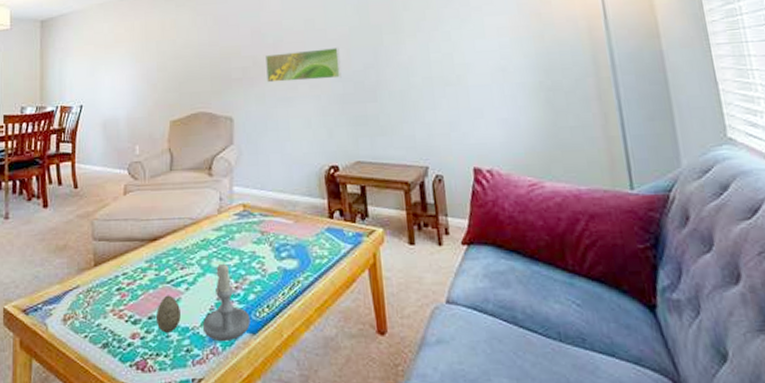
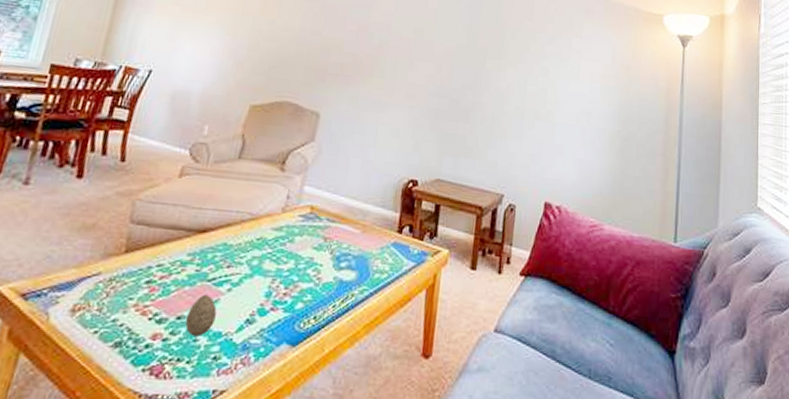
candle: present [202,261,250,342] -> none [237,264,293,352]
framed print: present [266,48,342,83] -> none [364,55,443,93]

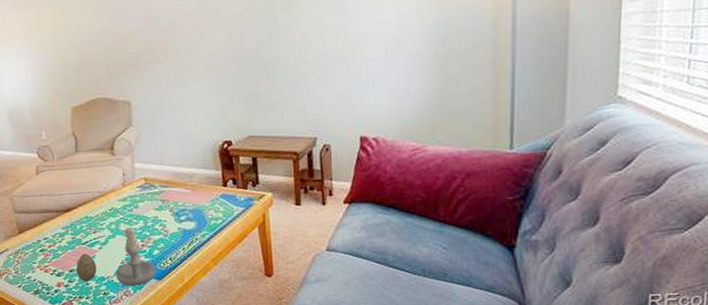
candle: none [237,264,293,352] -> present [115,225,156,287]

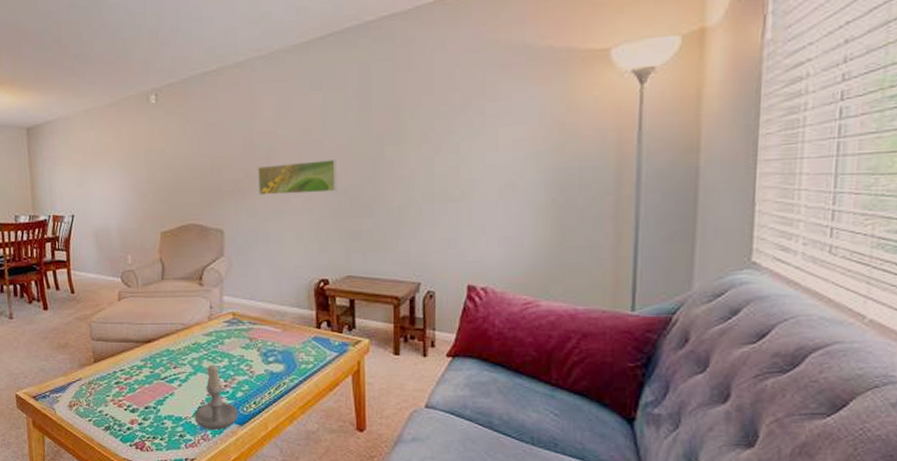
decorative egg: present [75,253,97,282] -> none [151,389,174,421]
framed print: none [159,27,235,66] -> present [258,160,337,196]

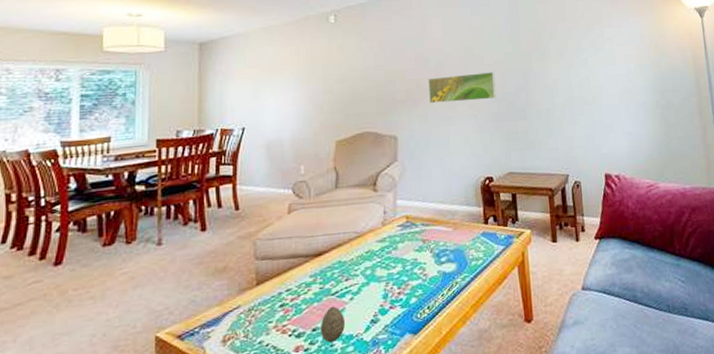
decorative egg: none [151,389,174,421] -> present [319,306,345,343]
candle: present [194,363,238,431] -> none [366,270,412,345]

